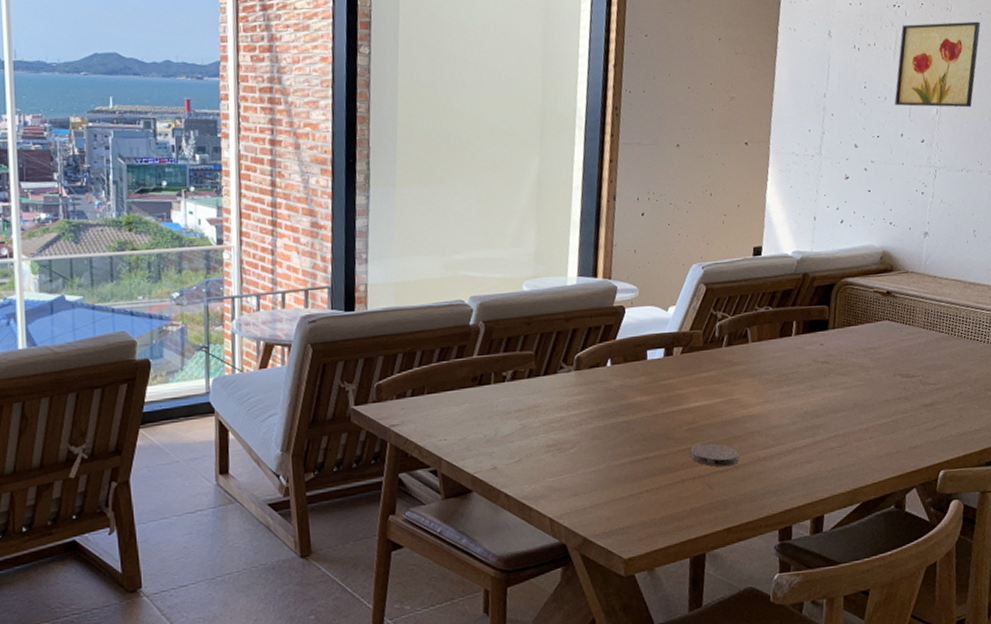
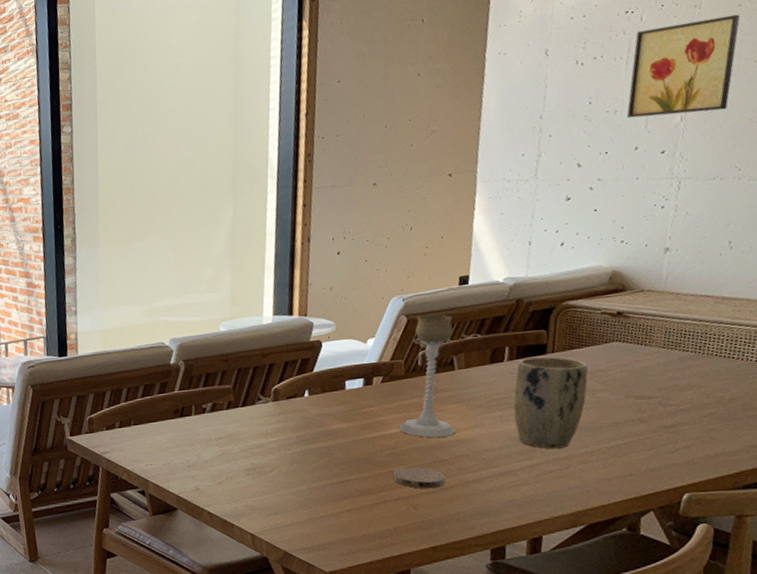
candle holder: none [697,283,749,413] -> present [399,313,456,438]
plant pot: none [800,332,863,426] -> present [513,356,588,449]

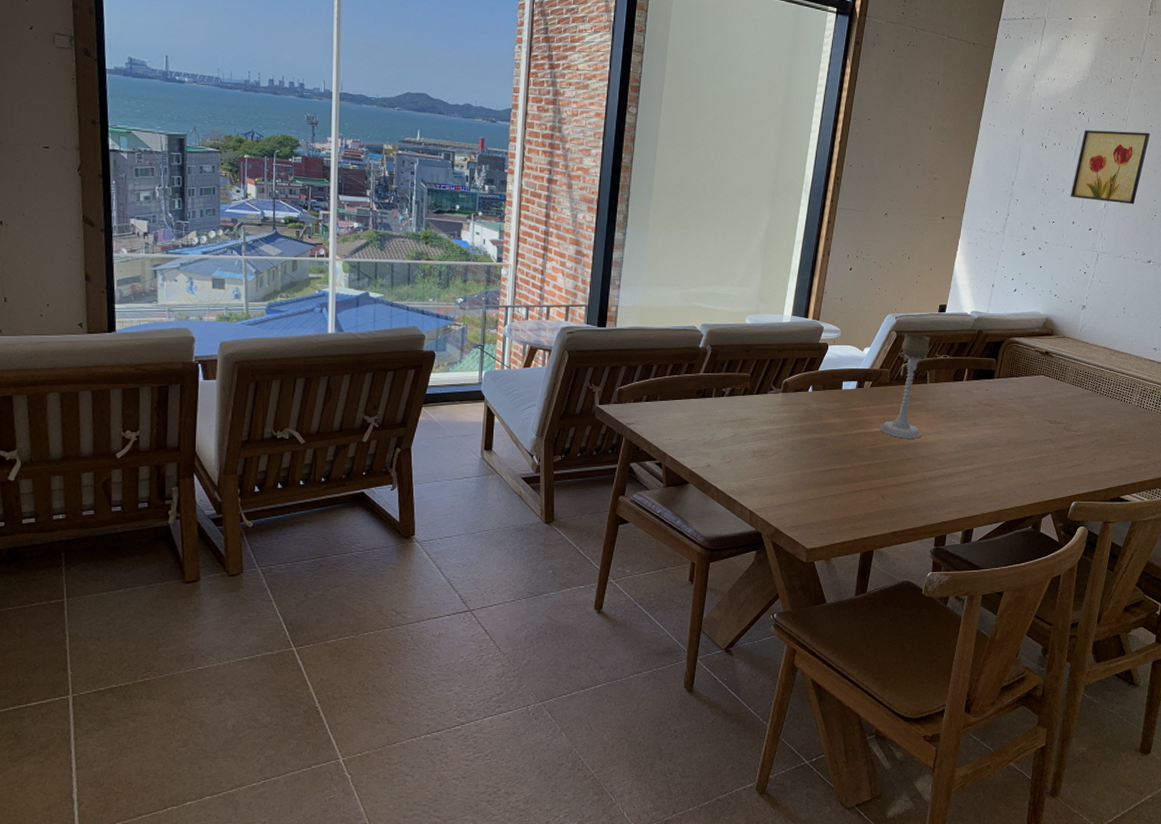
coaster: present [392,466,446,489] -> none [869,462,909,482]
plant pot: present [513,356,588,449] -> none [965,380,1021,457]

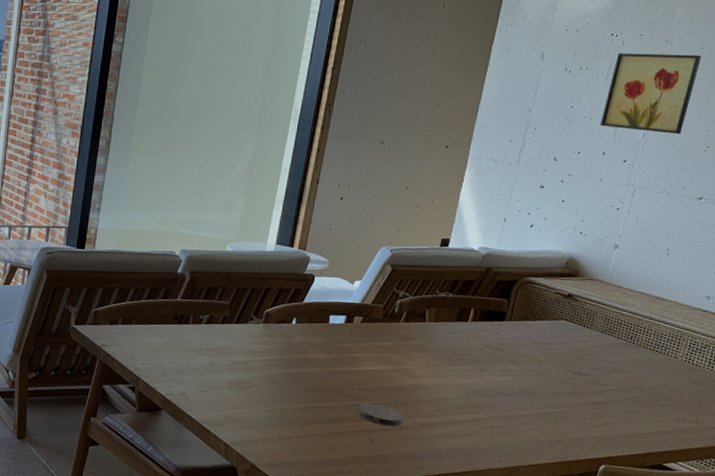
coaster: none [869,462,909,482] -> present [357,402,403,427]
candle holder: present [879,333,930,439] -> none [370,267,430,381]

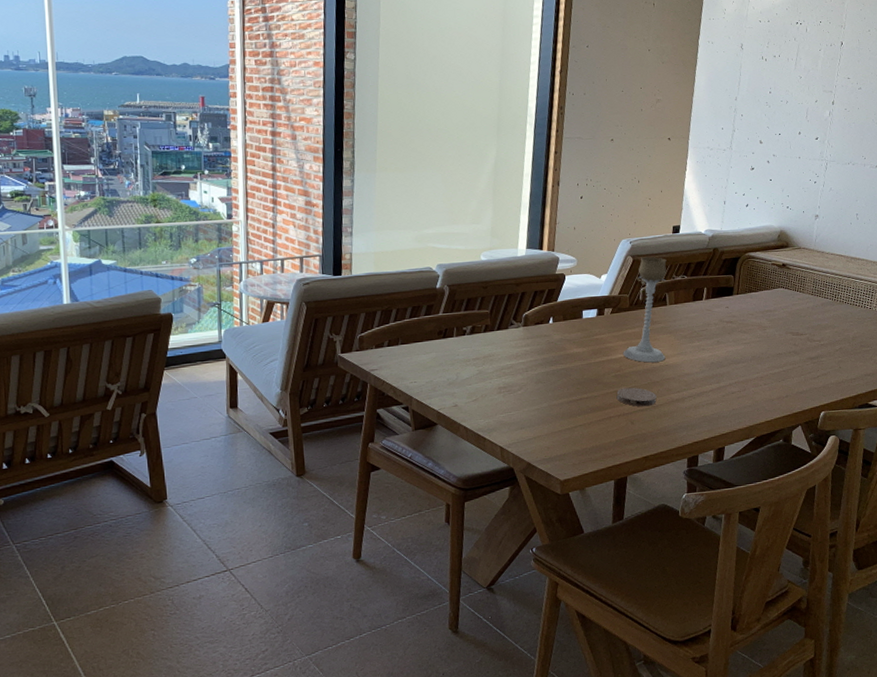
candle holder: none [370,267,430,381] -> present [623,256,667,363]
wall art: present [599,53,702,134] -> none [794,37,869,111]

